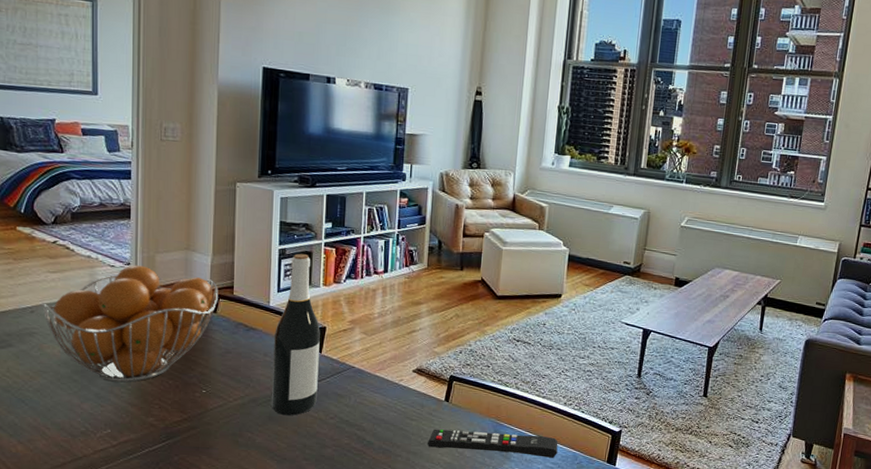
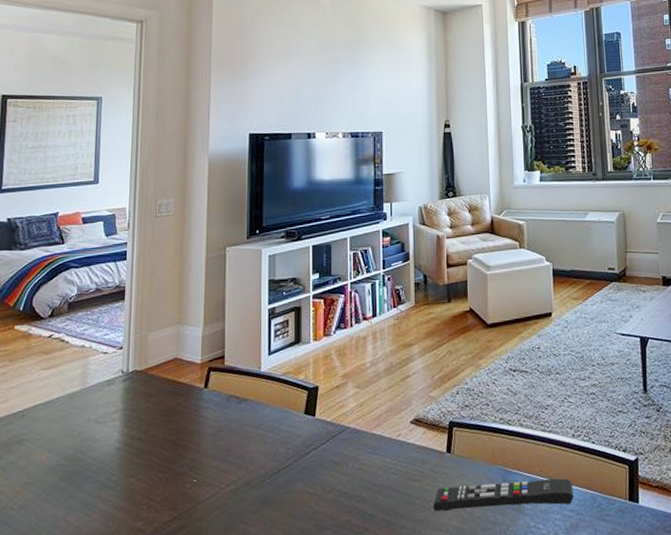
fruit basket: present [41,265,219,383] -> none [32,347,210,485]
wine bottle: present [270,254,320,416] -> none [264,310,313,496]

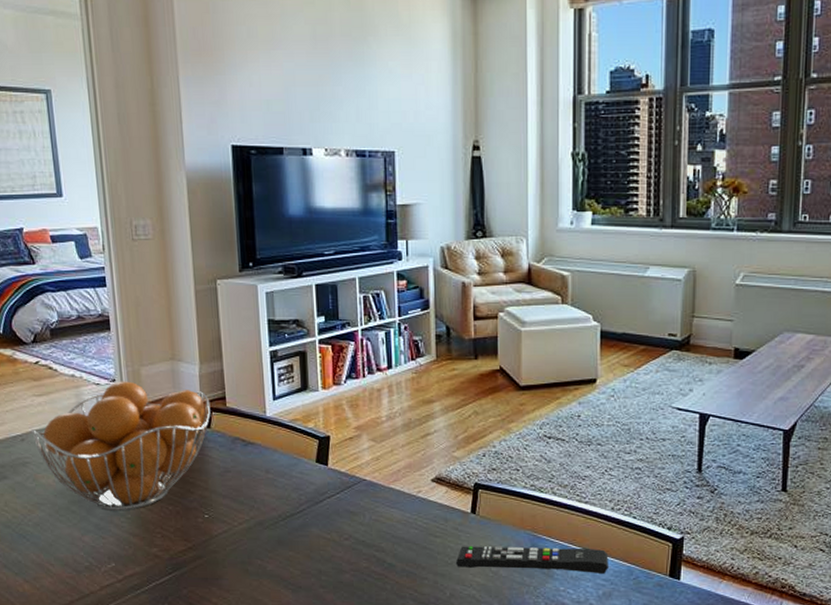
fruit basket: none [32,347,210,485] -> present [30,381,211,511]

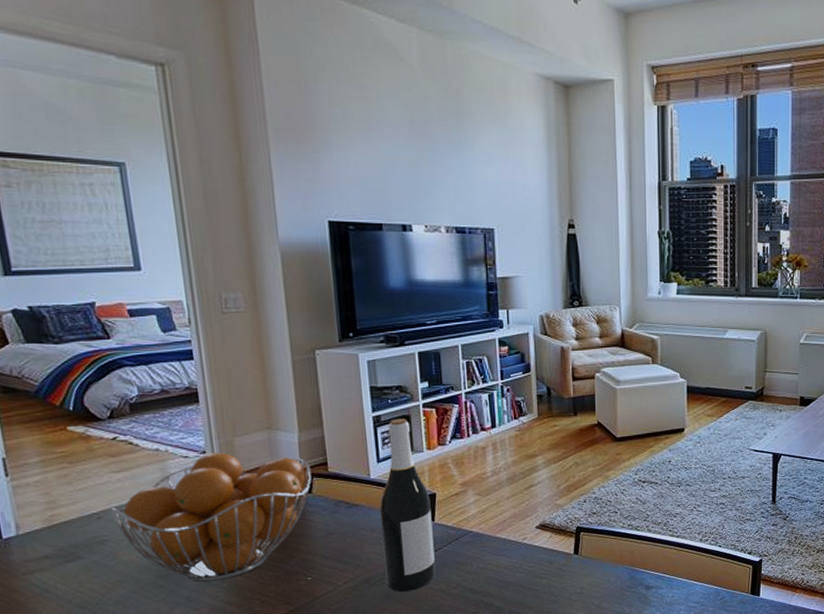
wine bottle: none [274,355,328,538] -> present [379,419,436,592]
remote control: present [456,546,609,574] -> none [561,576,698,604]

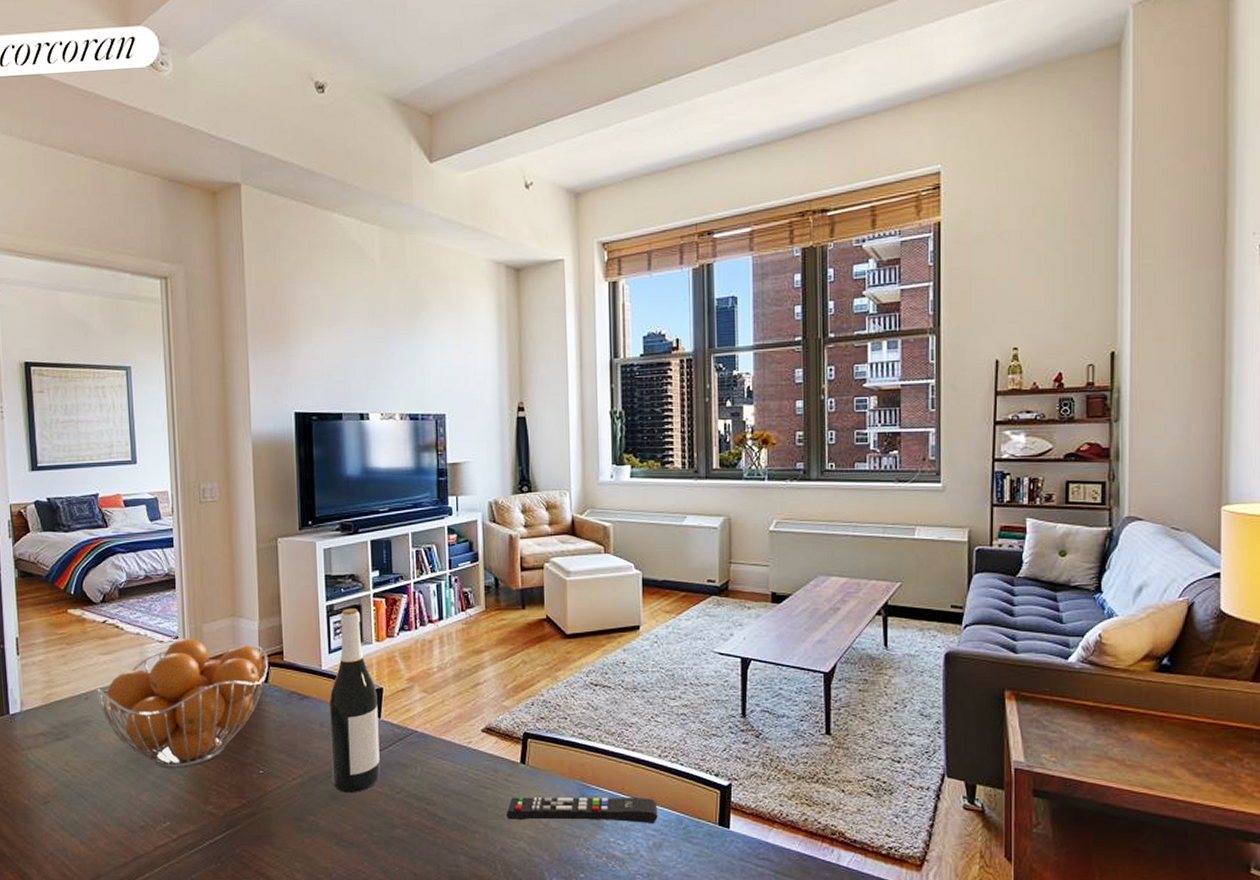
remote control: none [561,576,698,604] -> present [507,797,658,823]

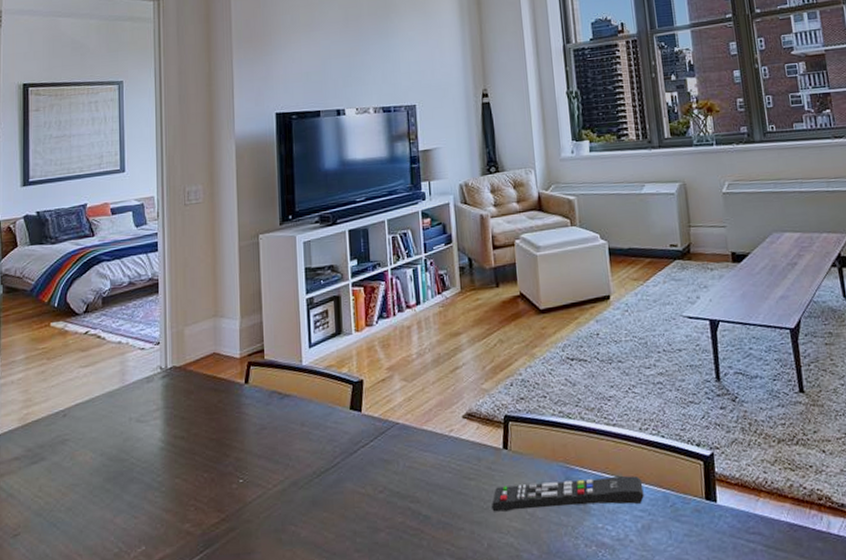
fruit basket: present [94,638,269,768] -> none [73,342,249,486]
wine bottle: present [329,608,380,792] -> none [310,299,363,497]

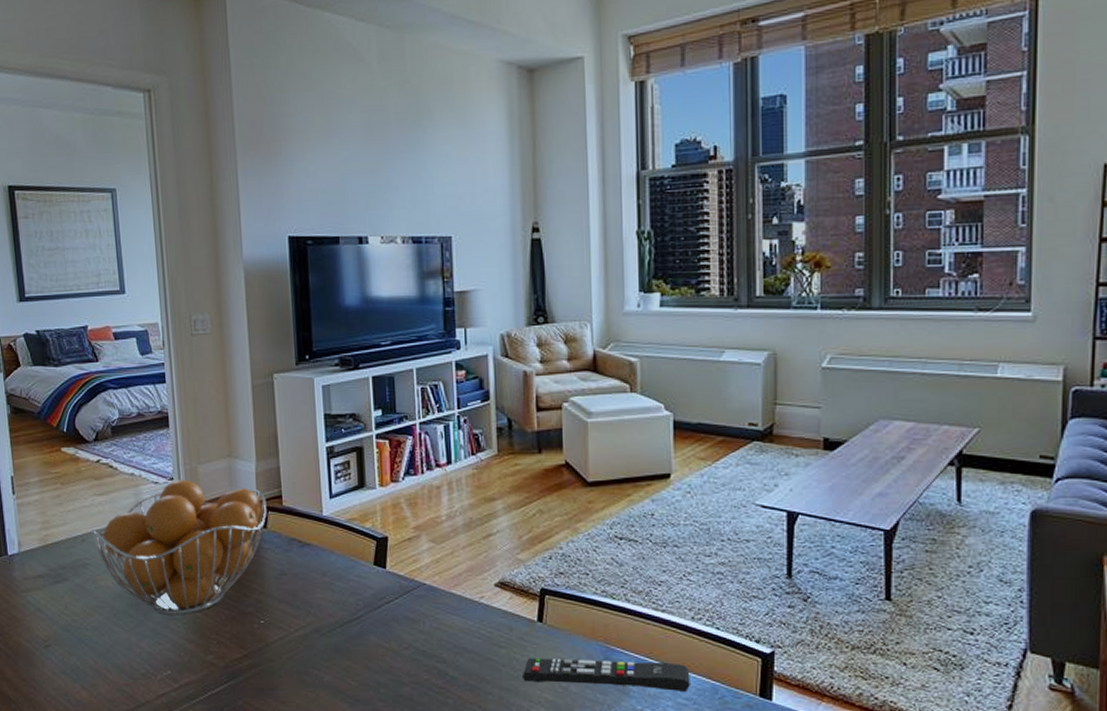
fruit basket: none [73,342,249,486] -> present [91,479,267,616]

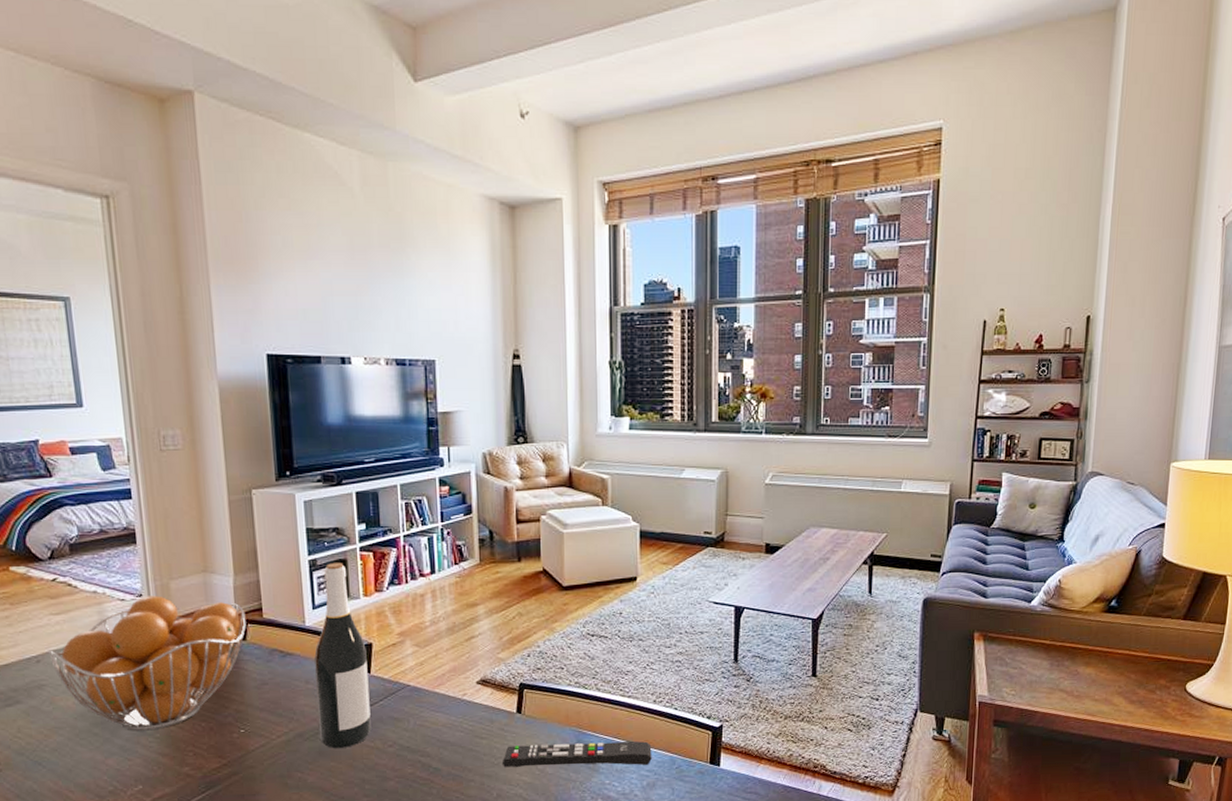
wine bottle: none [331,451,387,647] -> present [314,563,372,748]

